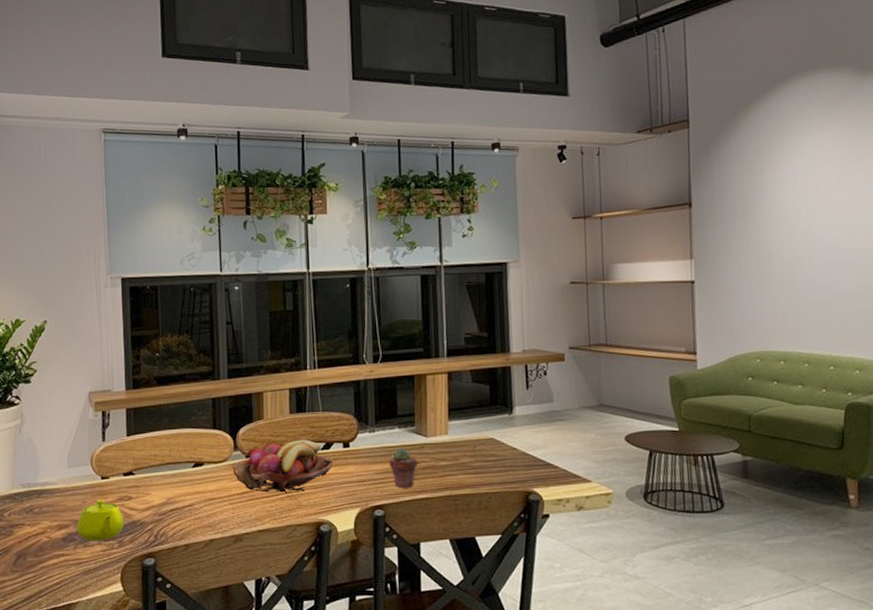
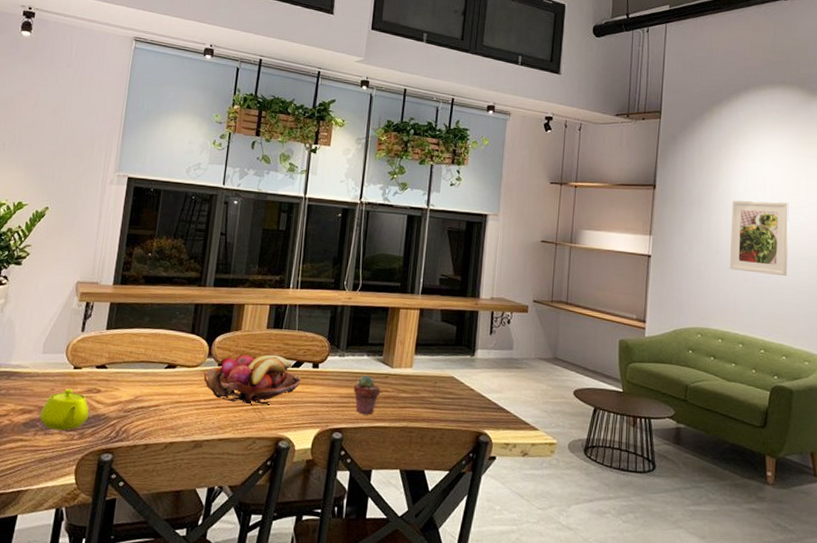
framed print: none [781,200,853,284] -> present [729,200,789,277]

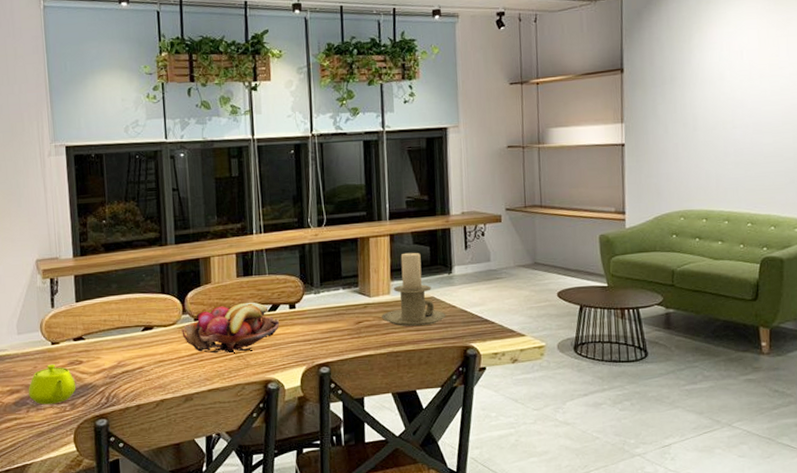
potted succulent: present [353,375,381,415] -> none [333,307,362,346]
candle holder: none [401,328,464,405] -> present [382,252,446,327]
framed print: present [729,200,789,277] -> none [707,65,772,146]

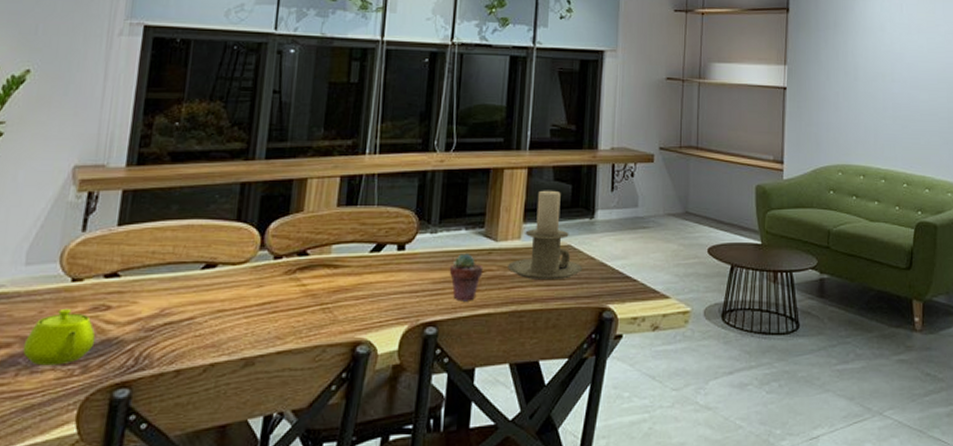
fruit basket: present [181,302,279,354] -> none [254,239,382,303]
potted succulent: none [333,307,362,346] -> present [449,252,484,302]

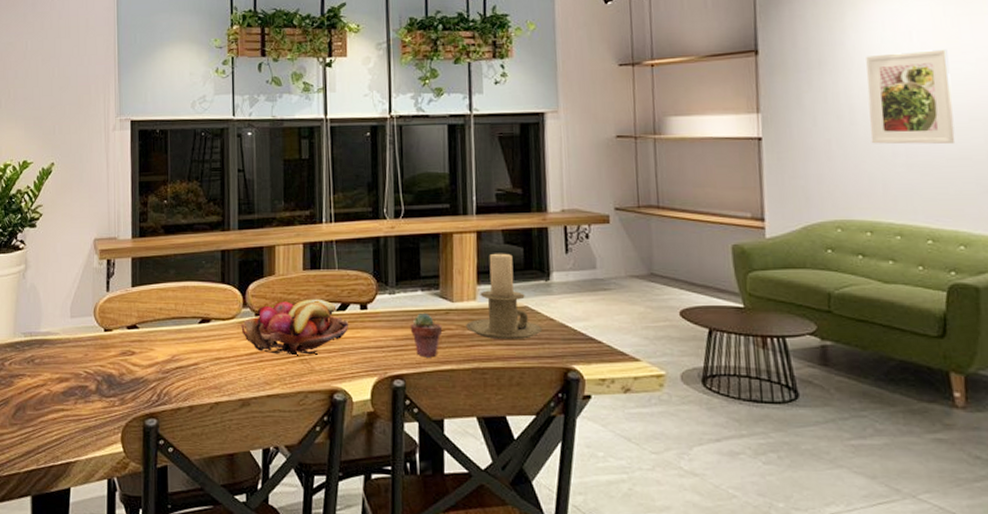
teapot: present [22,308,96,366] -> none [77,352,127,397]
fruit basket: none [254,239,382,303] -> present [241,299,348,355]
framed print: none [868,20,927,102] -> present [866,49,956,145]

